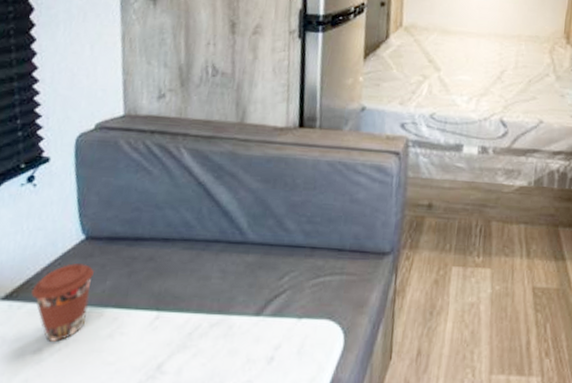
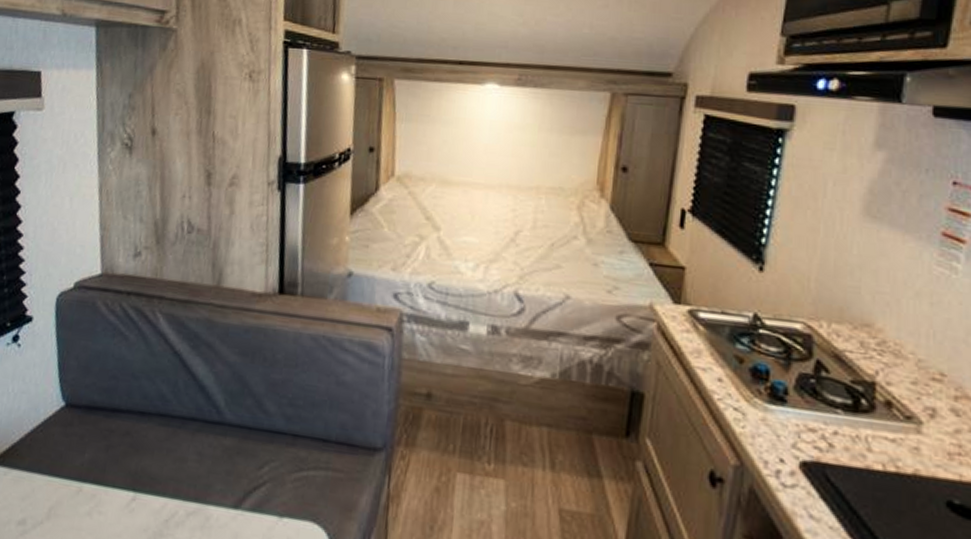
coffee cup: present [31,263,96,342] -> none [16,431,75,514]

